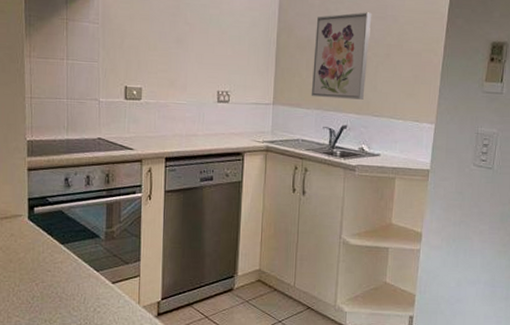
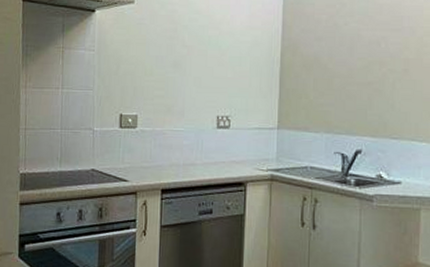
wall art: present [311,12,372,100] -> none [319,25,386,121]

